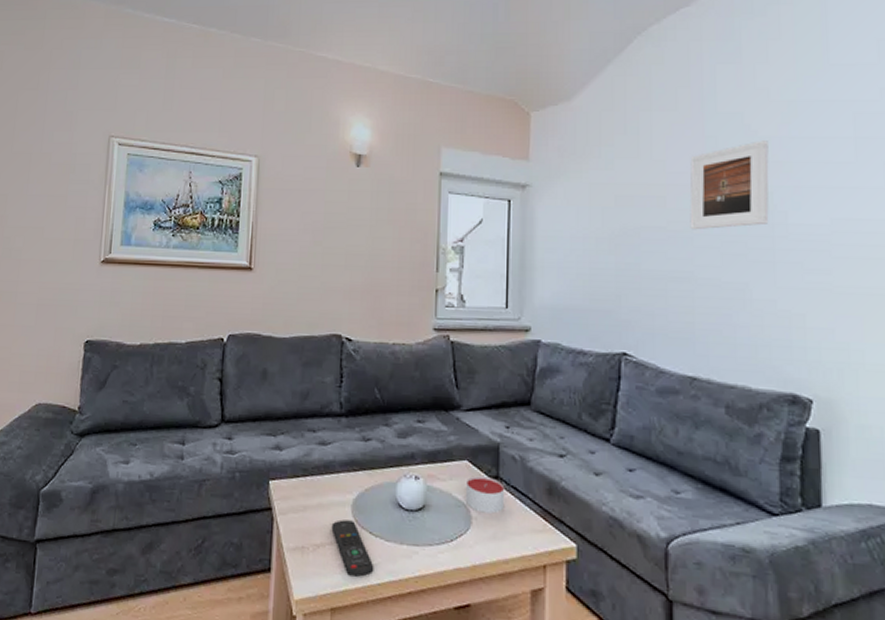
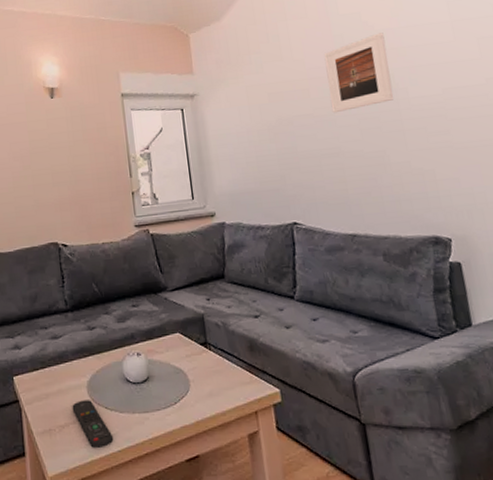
candle: present [466,476,505,514] -> none [181,344,216,375]

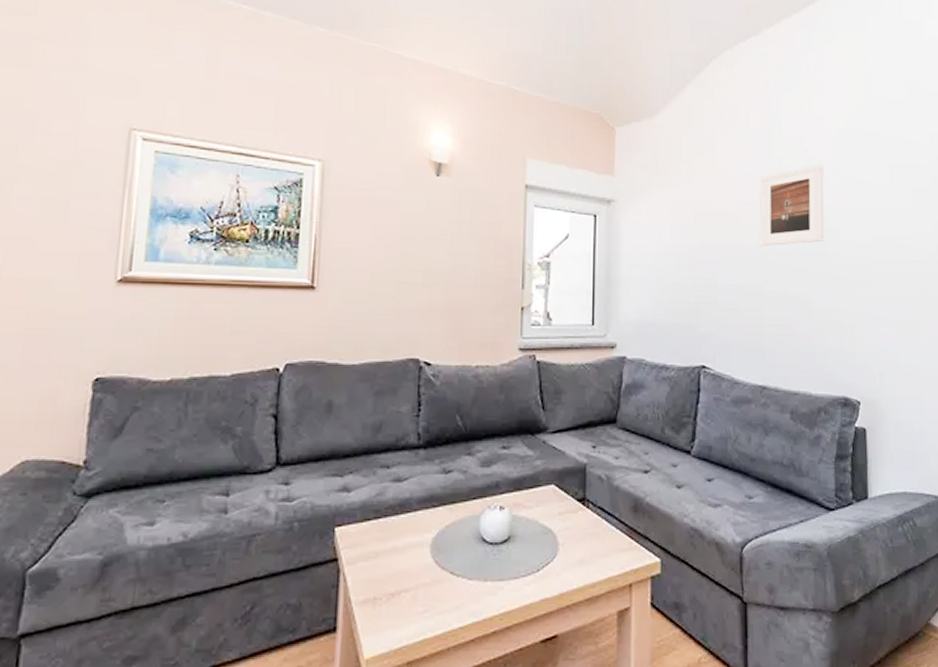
remote control: present [72,400,114,449] -> none [407,562,456,625]

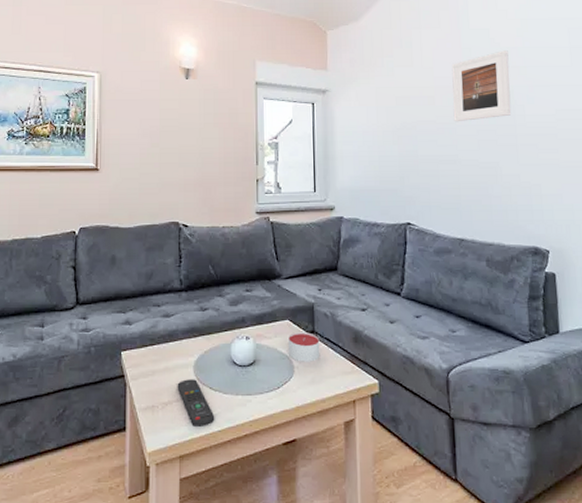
remote control: none [407,562,456,625] -> present [177,379,215,428]
candle: none [553,500,592,538] -> present [289,332,320,362]

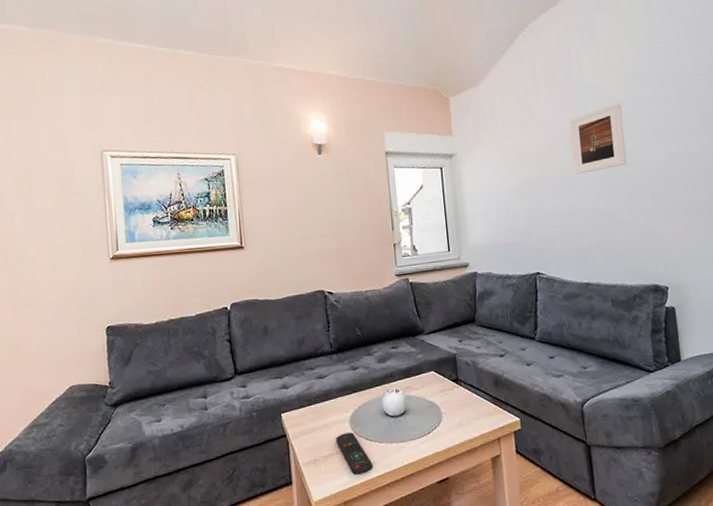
candle: present [289,332,320,362] -> none [435,380,465,408]

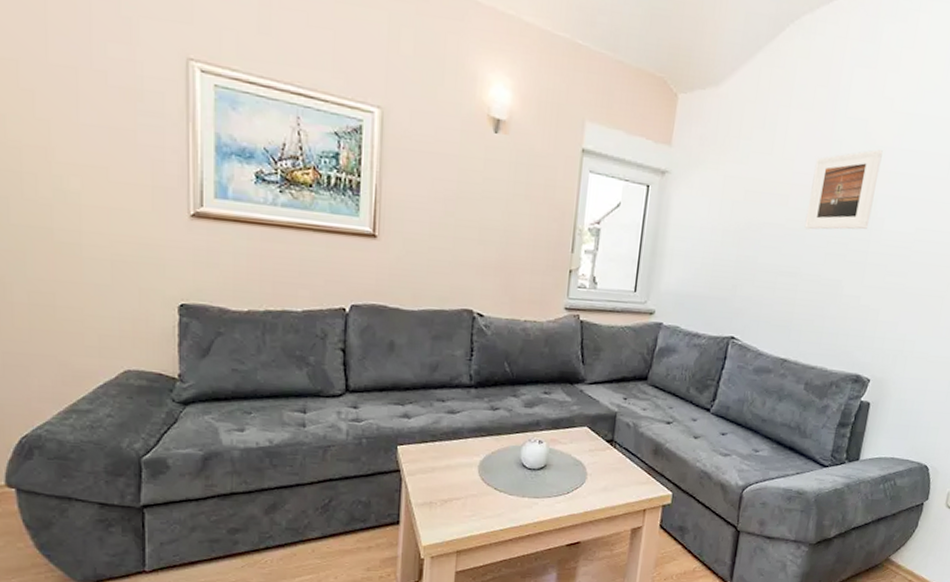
remote control: present [335,432,373,476] -> none [458,478,498,526]

